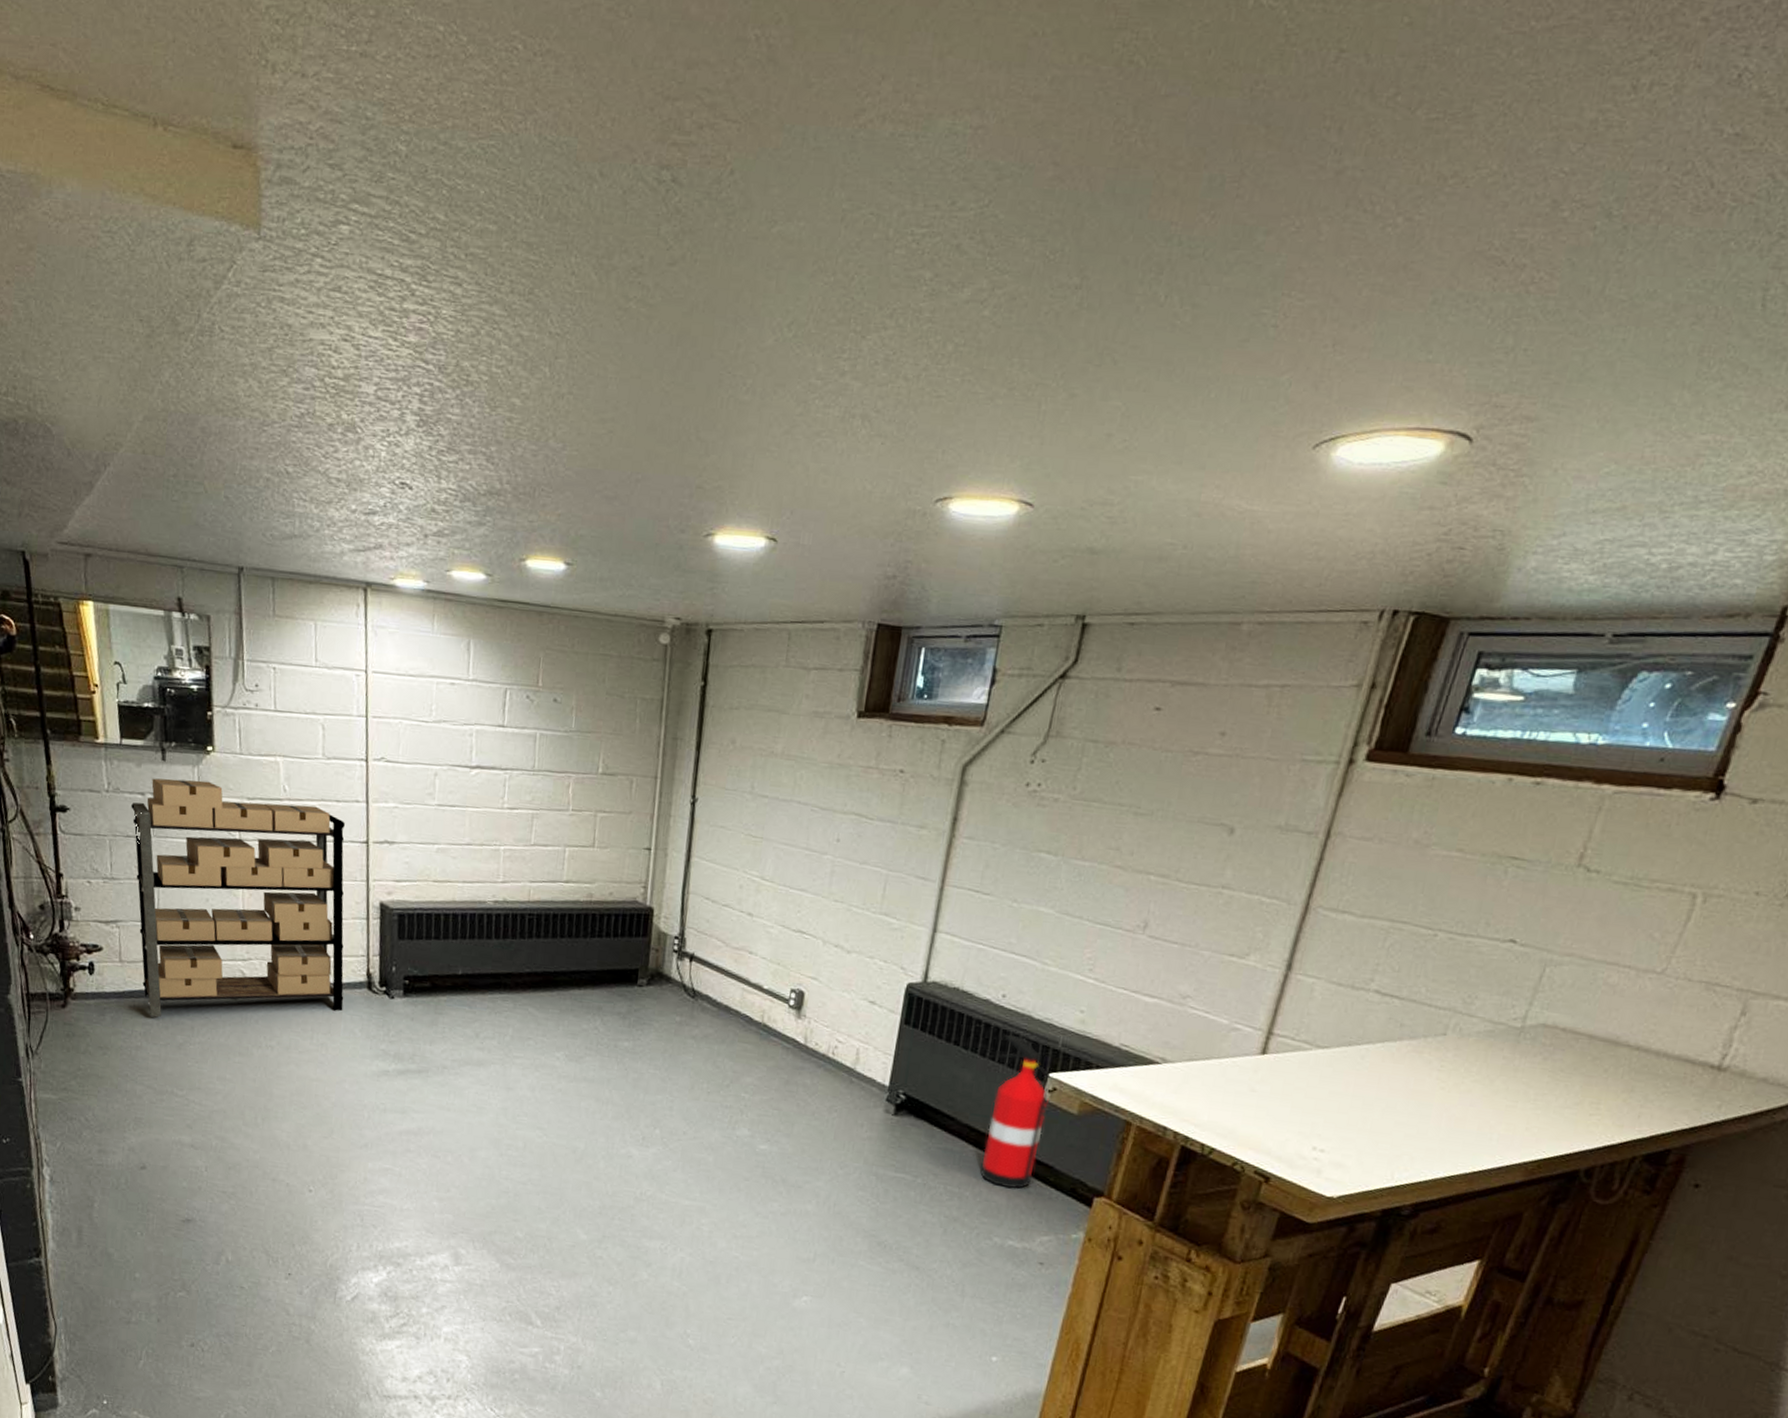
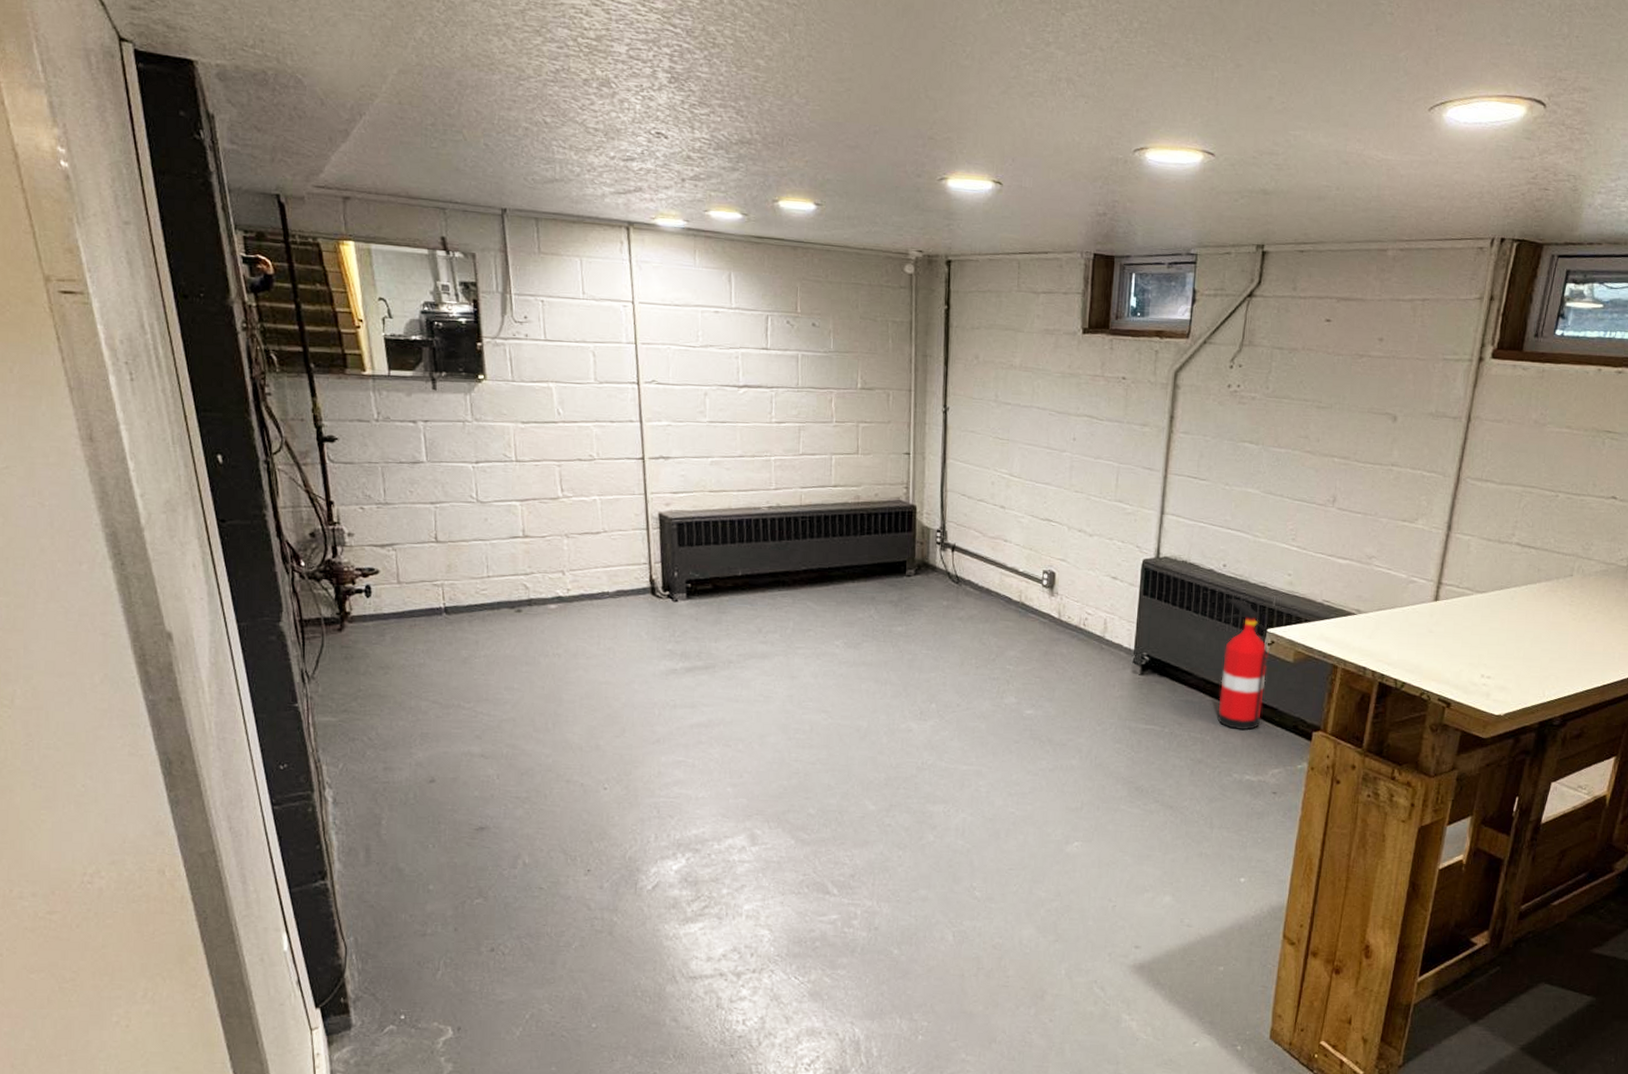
shelving unit: present [131,778,345,1018] -> none [403,406,629,635]

